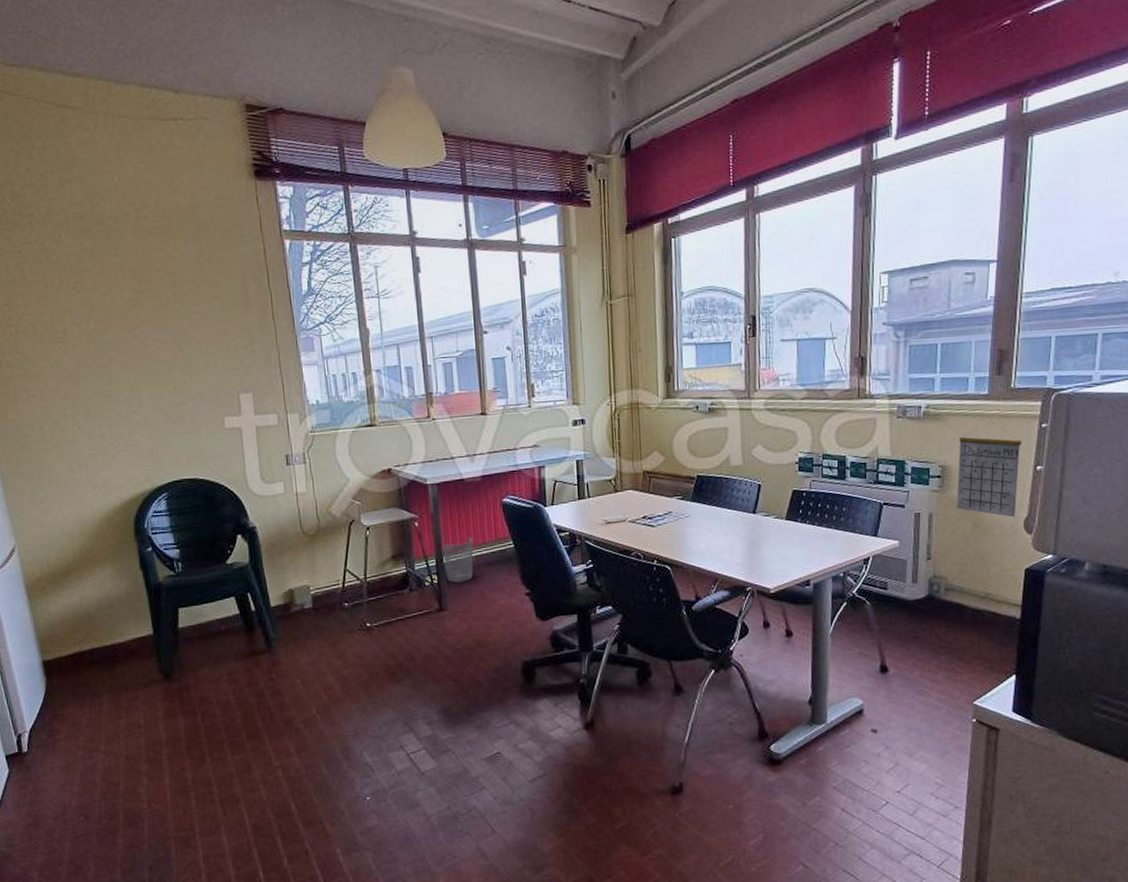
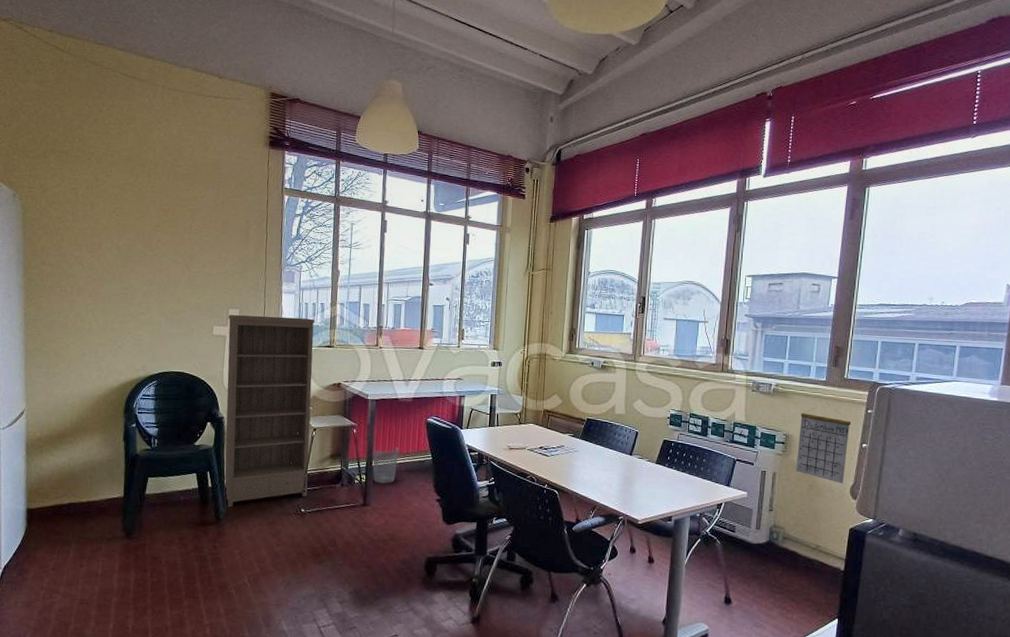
bookshelf: none [240,393,371,632] -> present [224,314,315,508]

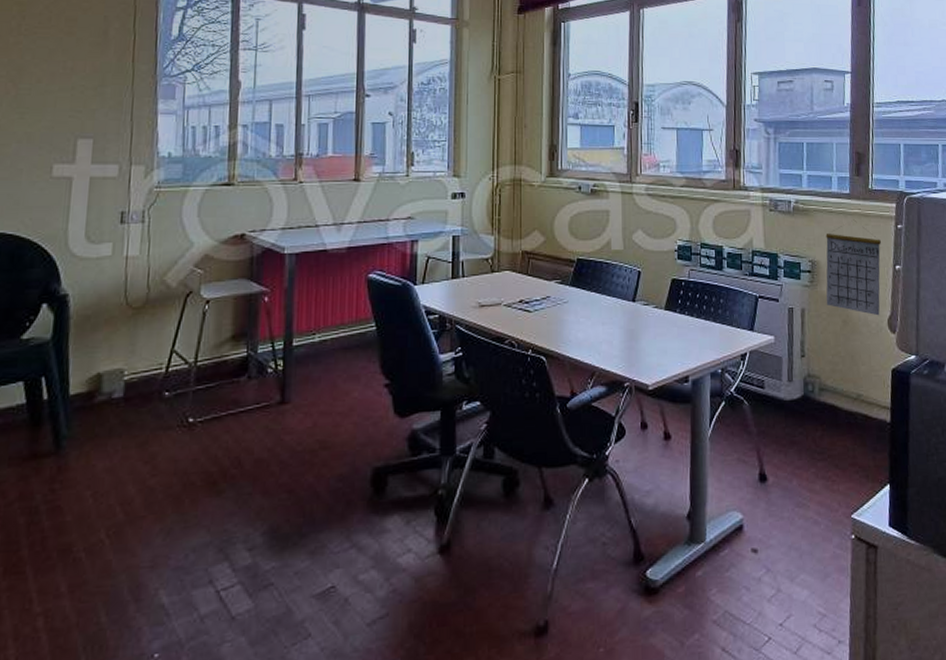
bookshelf: present [224,314,315,508] -> none [68,146,206,428]
wastebasket: present [372,447,399,484] -> none [292,316,330,370]

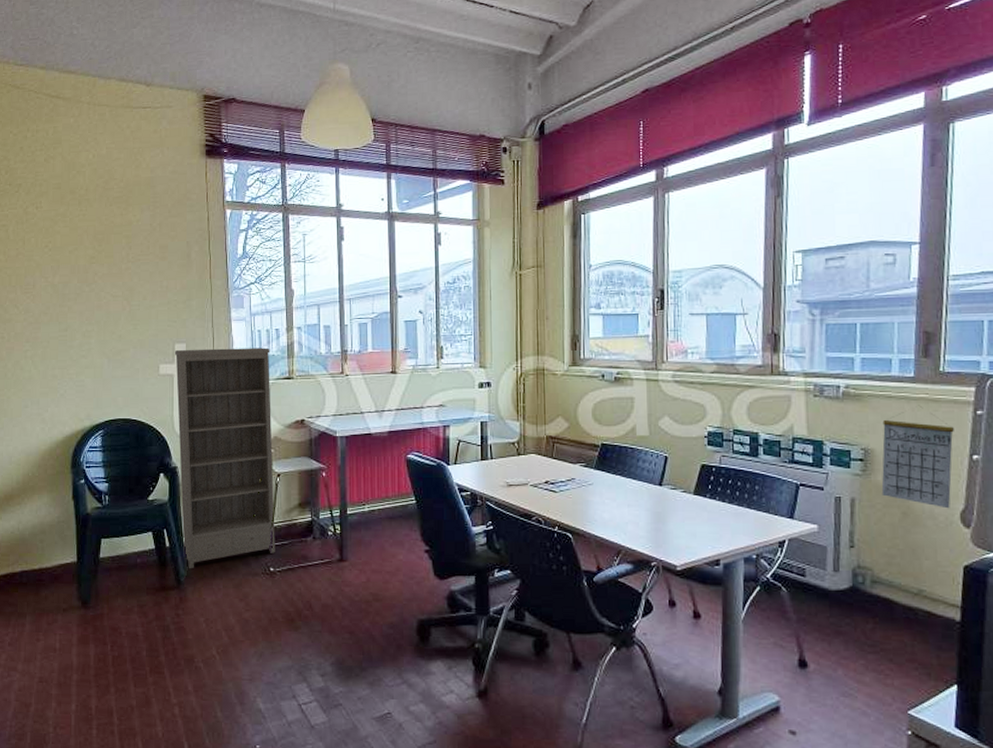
bookshelf: none [68,146,206,428] -> present [174,347,275,569]

